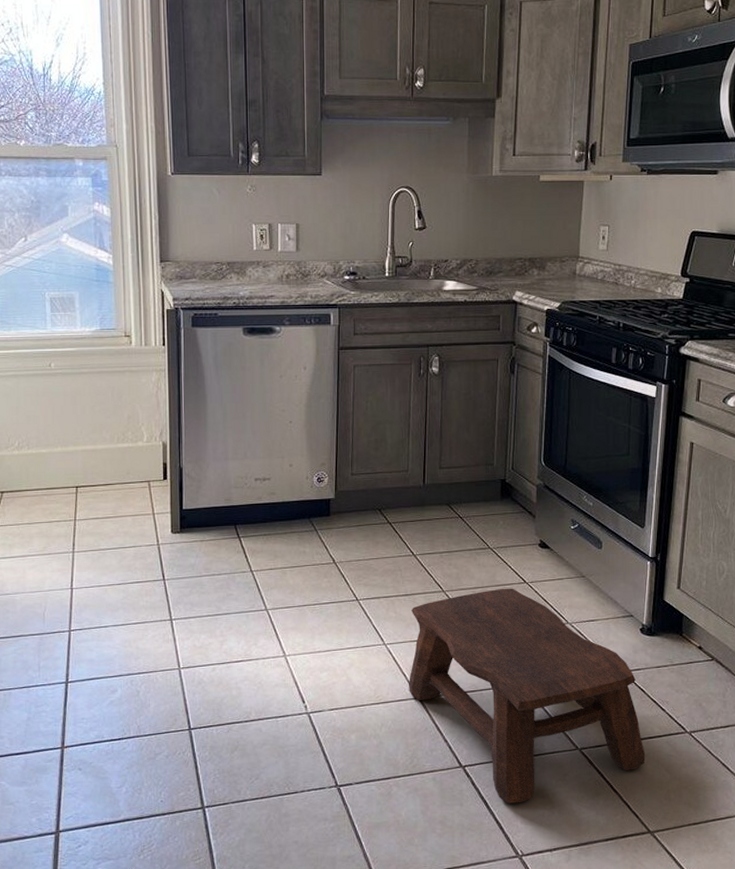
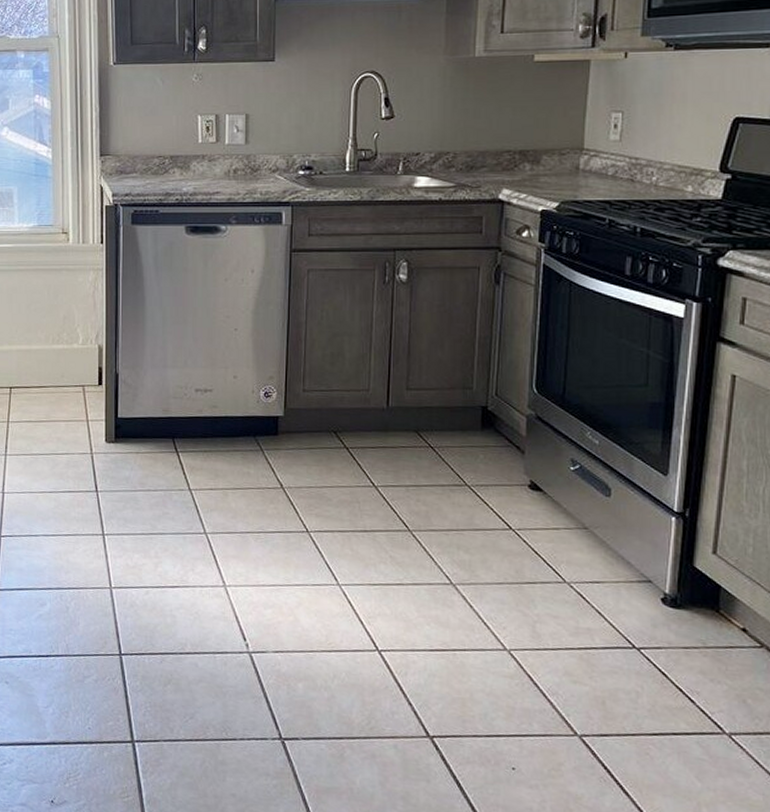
stool: present [409,588,646,804] -> none [367,533,668,790]

